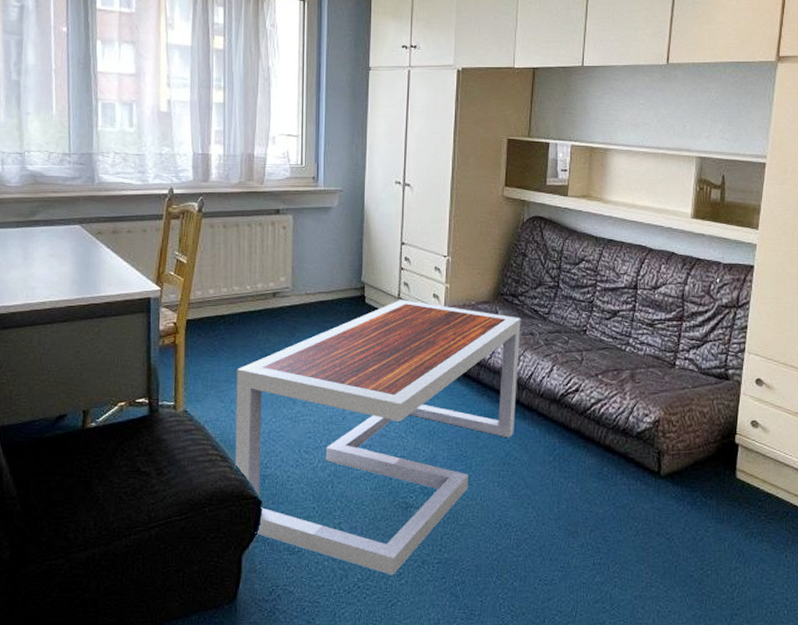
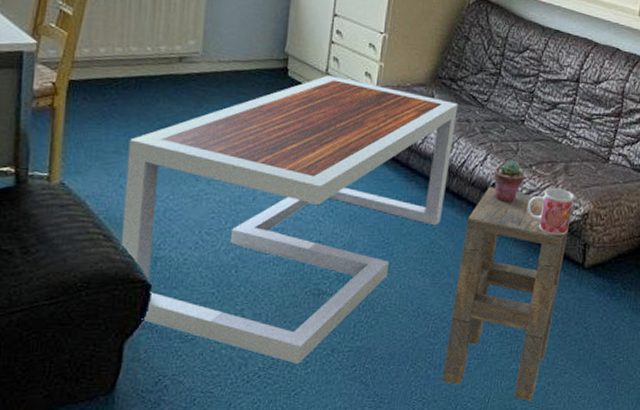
side table: none [528,397,641,615] -> present [441,186,569,401]
potted succulent: none [561,370,592,413] -> present [494,160,525,203]
mug: none [597,396,643,444] -> present [527,188,574,235]

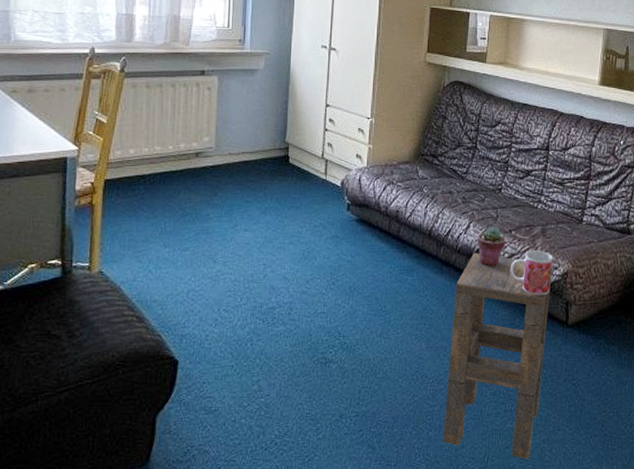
coffee table: present [120,75,458,364] -> none [151,160,440,430]

